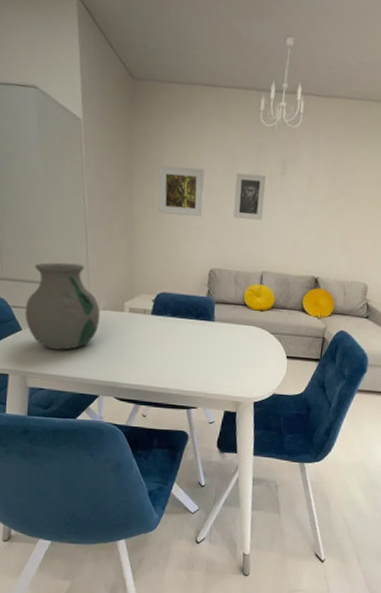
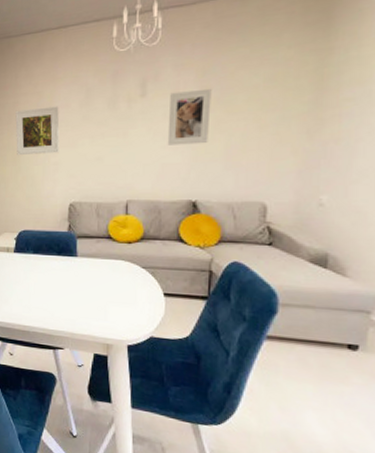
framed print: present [233,173,267,220] -> none [90,100,125,149]
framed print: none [299,176,338,228] -> present [167,88,212,145]

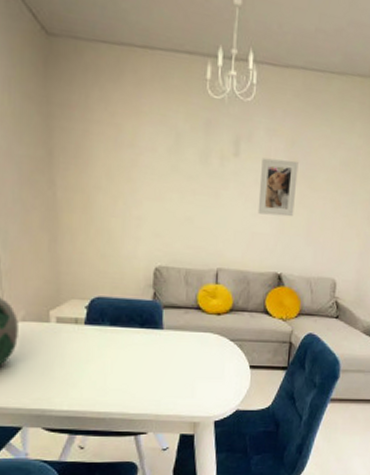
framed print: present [15,106,60,156] -> none [85,141,144,206]

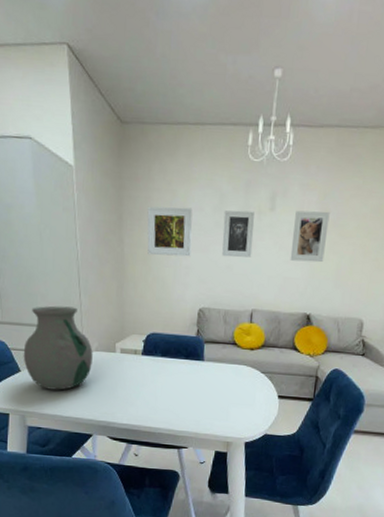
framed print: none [85,141,144,206] -> present [147,206,193,257]
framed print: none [180,153,218,209] -> present [222,210,256,258]

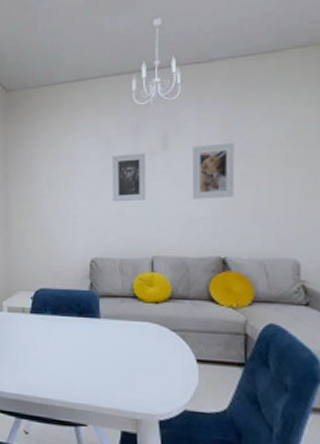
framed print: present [147,206,193,257] -> none [32,157,79,208]

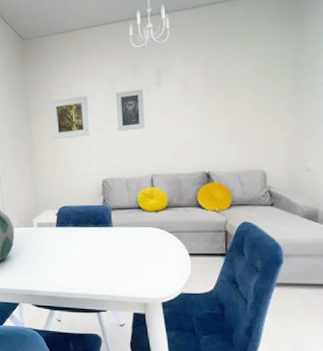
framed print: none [32,157,79,208] -> present [50,95,90,140]
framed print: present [192,142,235,199] -> none [181,77,215,126]

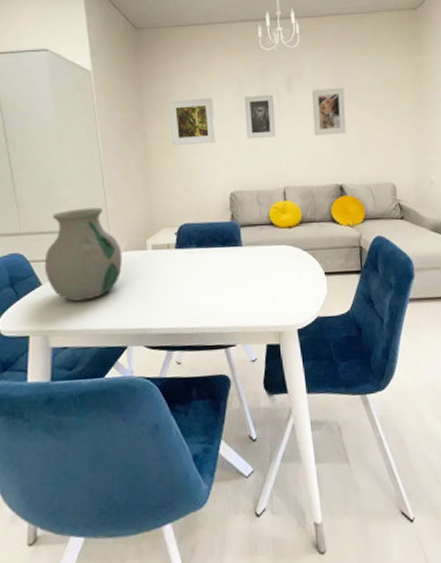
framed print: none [181,77,215,126] -> present [312,87,346,136]

